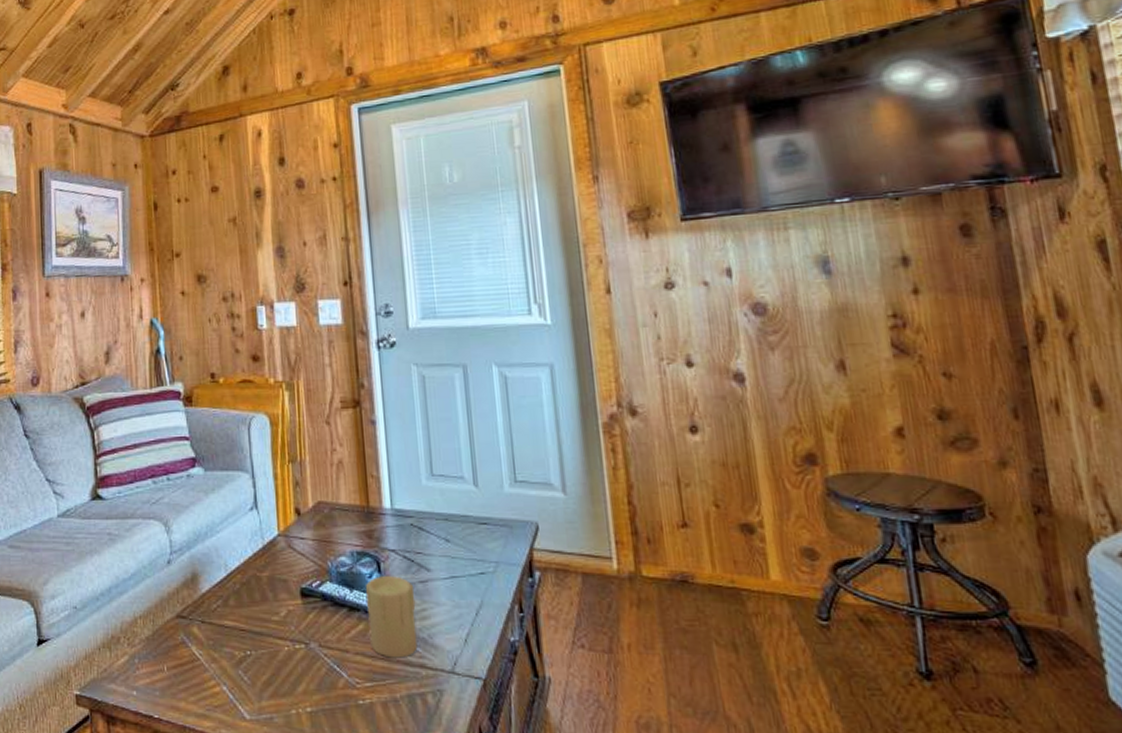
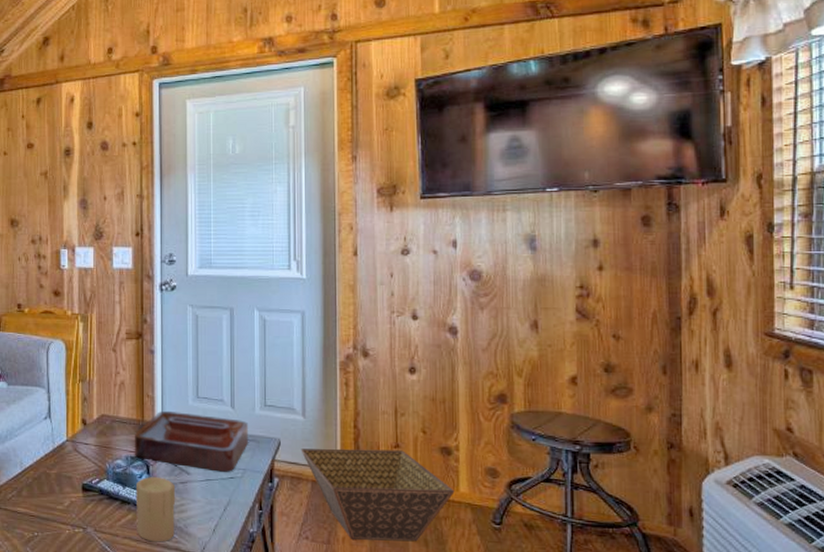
decorative tray: none [359,493,499,566] -> present [134,410,248,472]
basket: none [564,530,764,647] -> present [301,448,455,542]

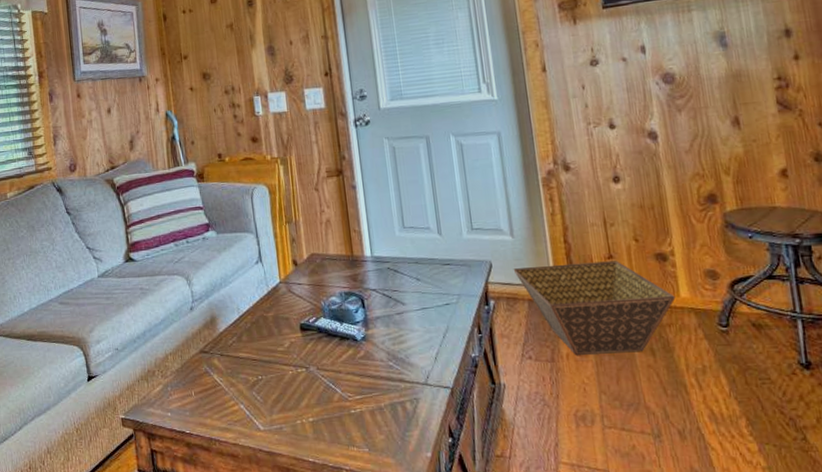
decorative tray: present [134,410,248,472] -> none [346,243,460,300]
candle: present [135,477,176,542] -> none [353,310,397,376]

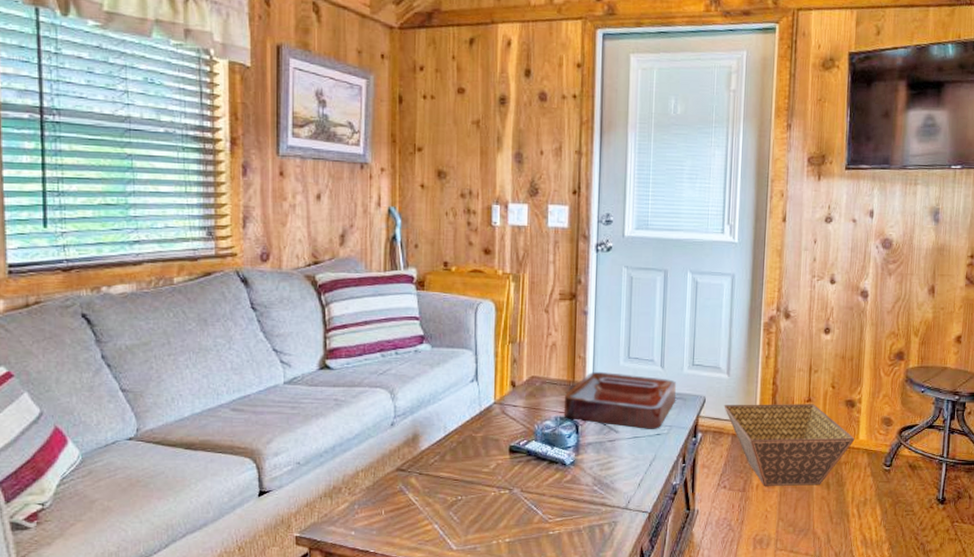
decorative tray: none [346,243,460,300] -> present [563,371,676,429]

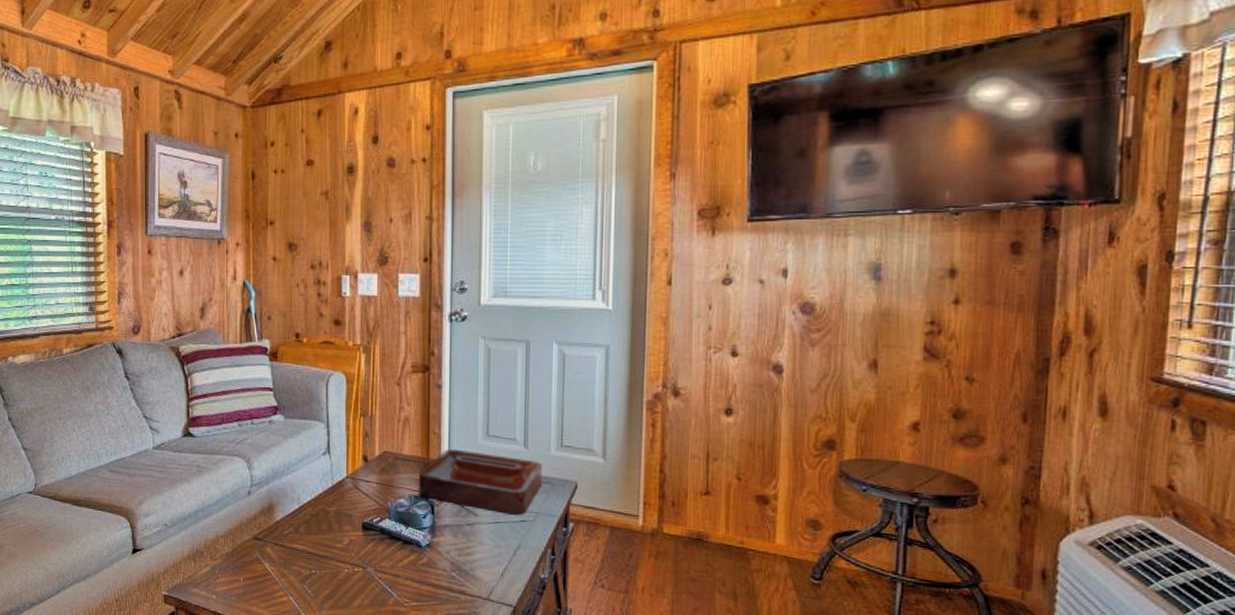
basket: present [724,404,855,486] -> none [599,493,770,595]

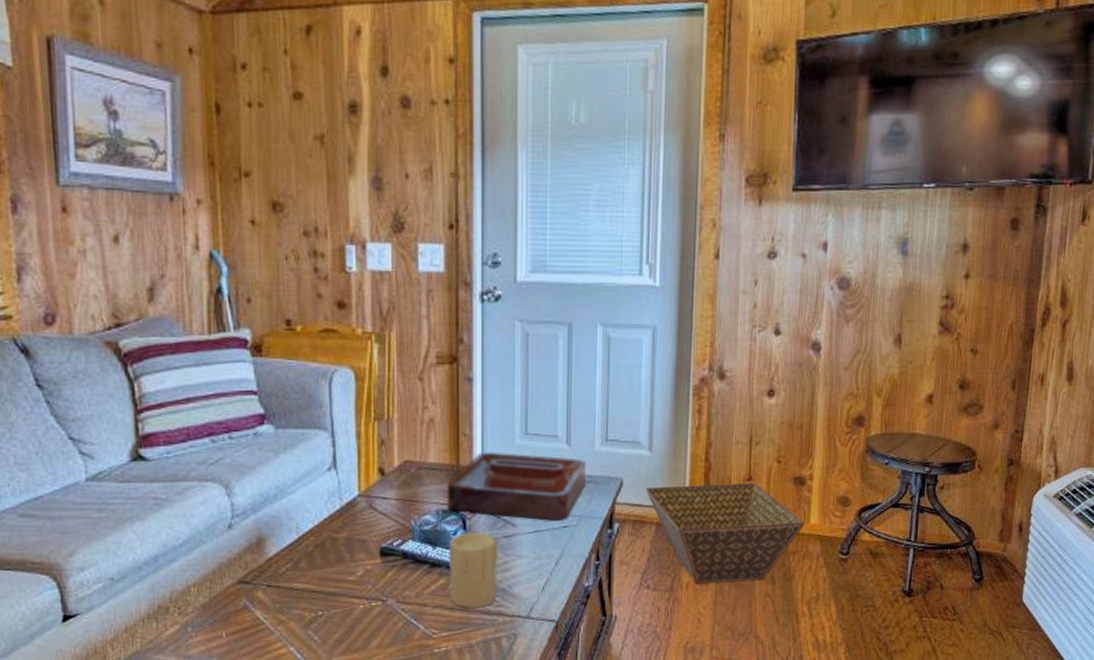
candle: none [418,517,462,585] -> present [448,532,498,609]
basket: none [599,493,770,595] -> present [645,483,805,584]

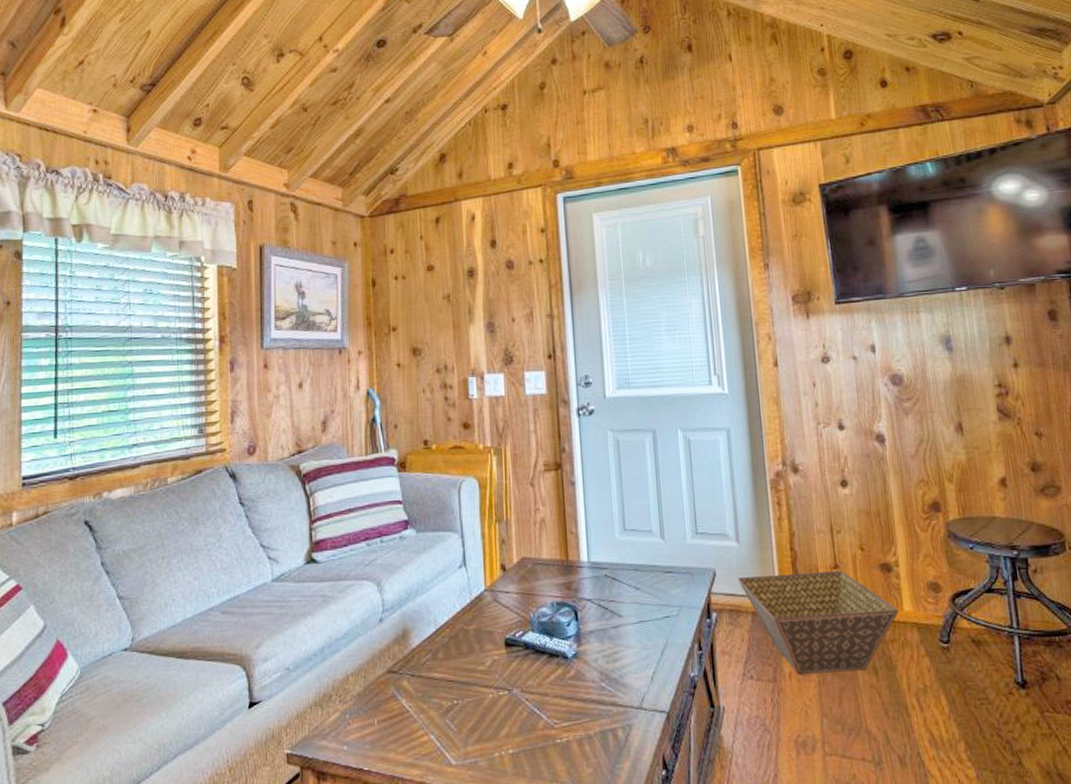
decorative tray: present [446,451,586,521] -> none [559,547,682,611]
candle: present [448,532,498,609] -> none [564,623,610,699]

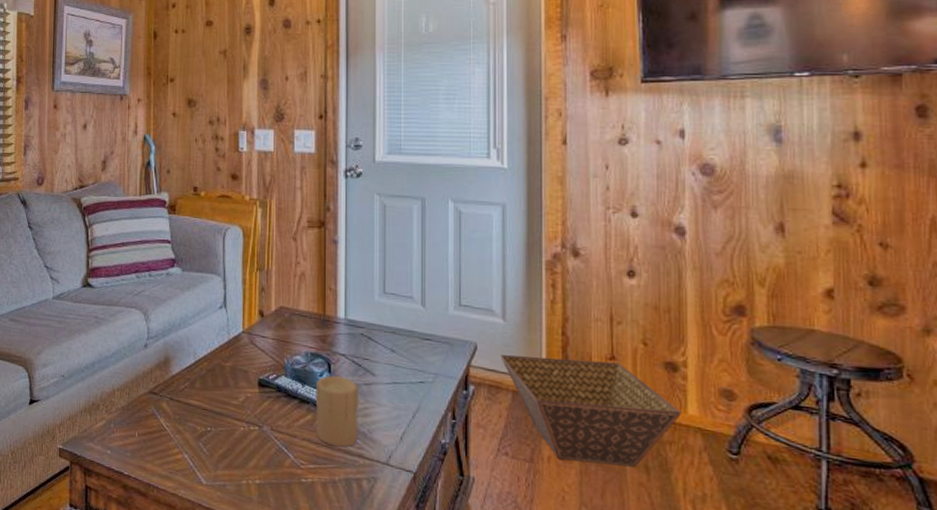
candle: none [564,623,610,699] -> present [315,375,360,447]

